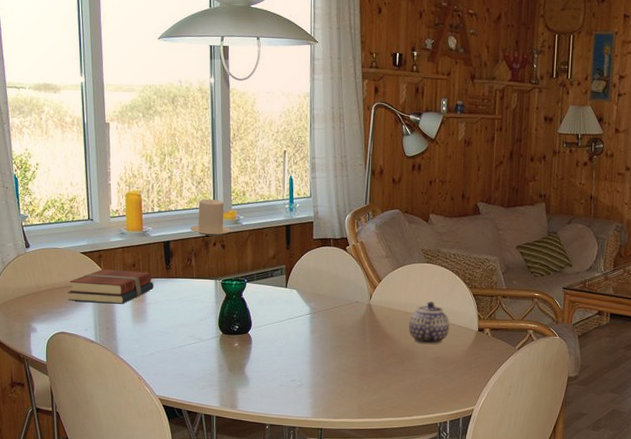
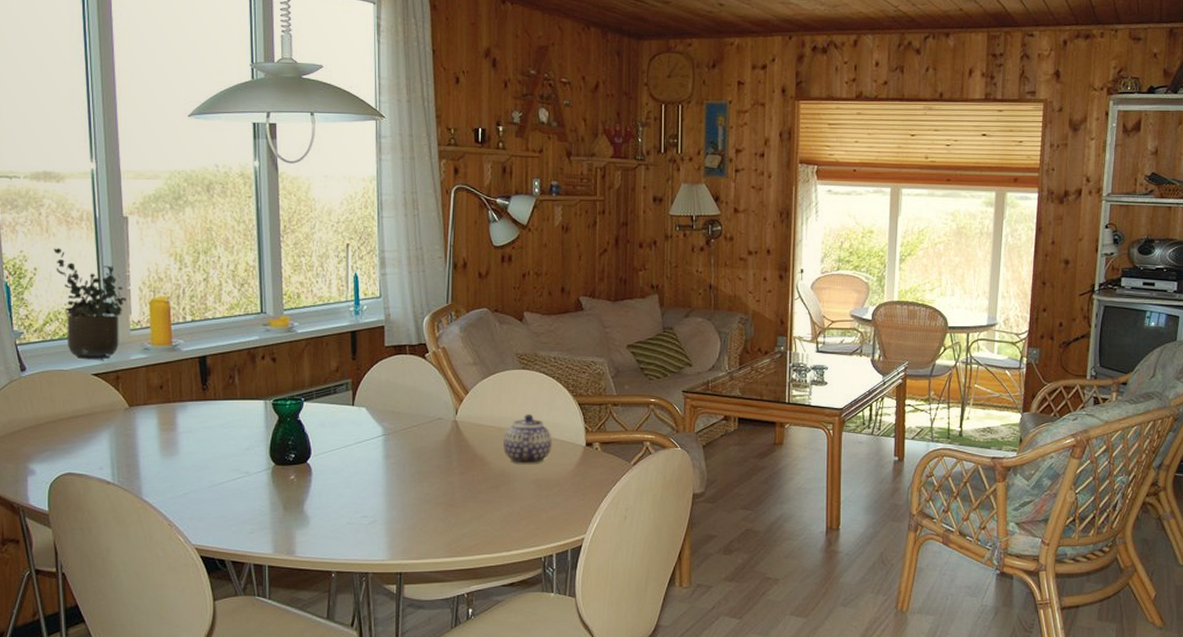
potted plant: none [51,147,108,241] -> present [53,248,126,360]
books: present [68,269,154,304] -> none [76,393,188,435]
candle: present [190,199,231,236] -> none [232,303,283,348]

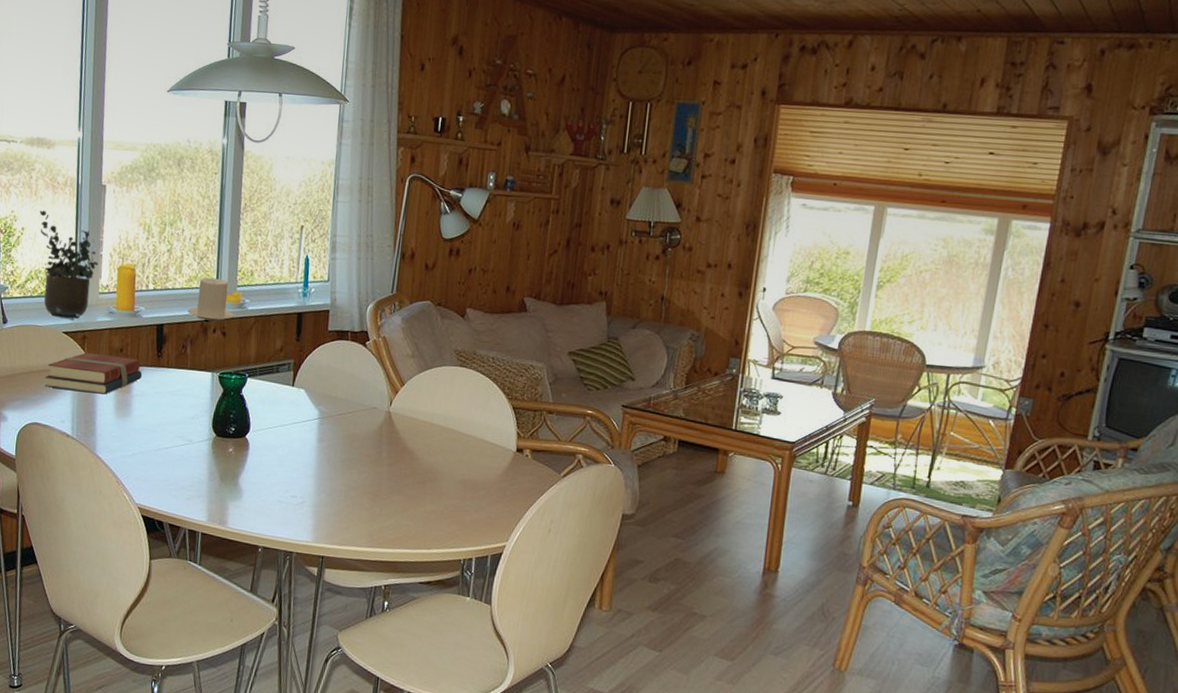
books: none [76,393,188,435] -> present [44,352,143,395]
candle: none [232,303,283,348] -> present [188,277,234,322]
teapot: present [502,414,552,465] -> none [432,412,483,465]

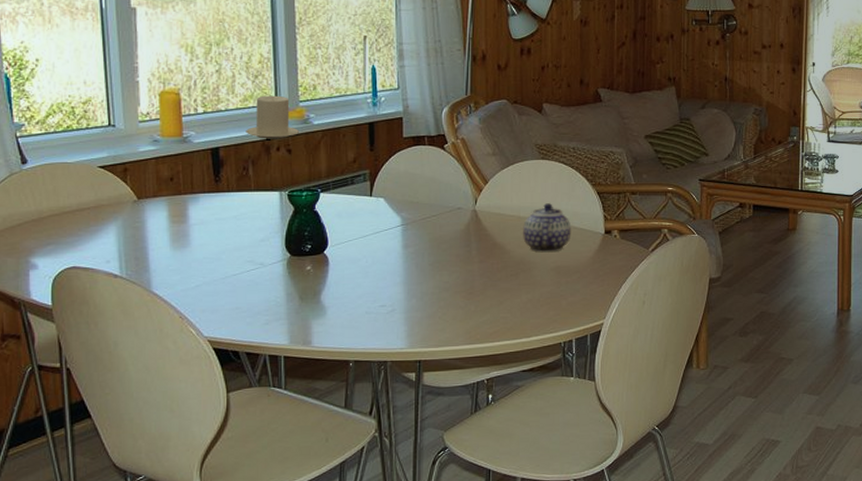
potted plant: present [39,210,98,320] -> none [56,39,135,152]
books: present [44,352,143,395] -> none [81,185,199,228]
teapot: none [432,412,483,465] -> present [522,203,572,253]

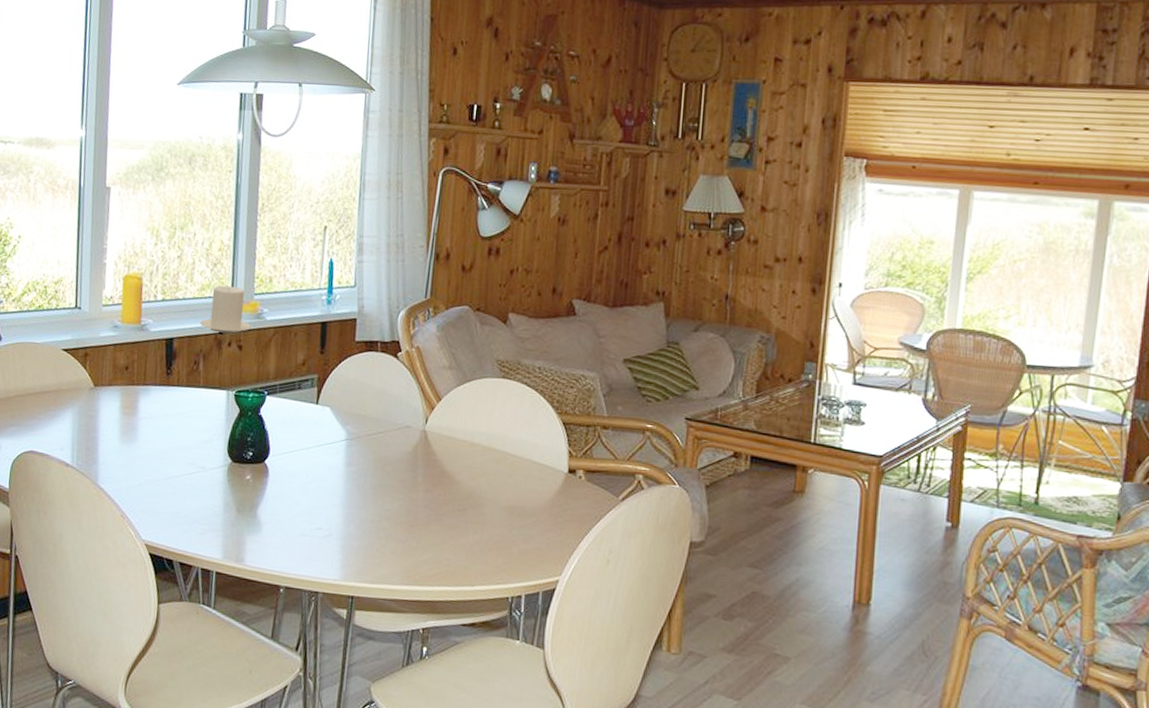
teapot: present [522,203,572,253] -> none [474,430,531,489]

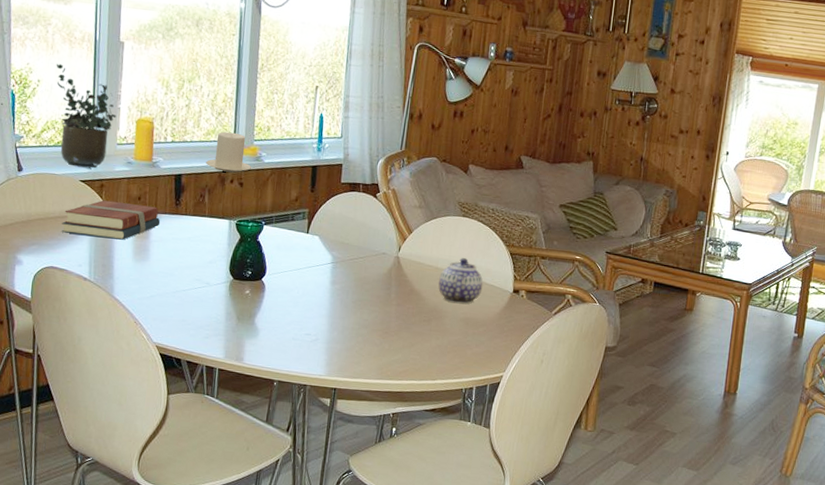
potted plant: none [38,216,102,335] -> present [56,63,116,169]
books: none [42,371,150,418] -> present [61,200,161,240]
teapot: none [474,430,531,489] -> present [437,258,484,304]

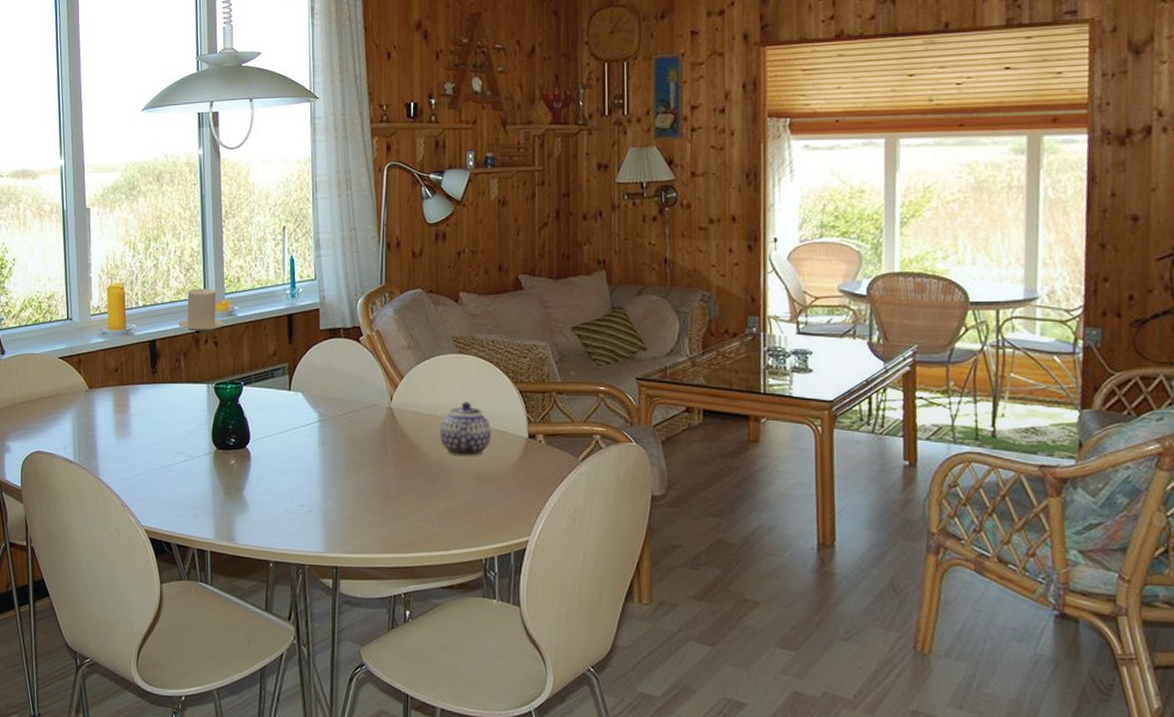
potted plant: present [56,63,116,169] -> none [29,240,88,344]
books: present [61,200,161,240] -> none [45,375,139,416]

